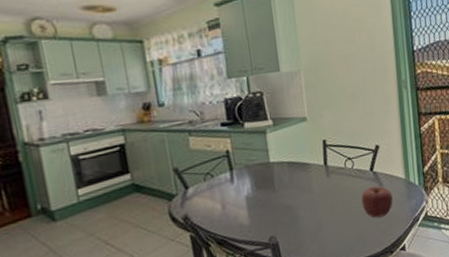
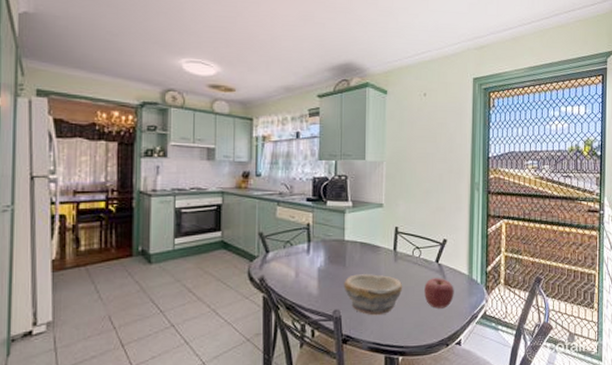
bowl: none [275,192,340,236] -> present [344,274,403,316]

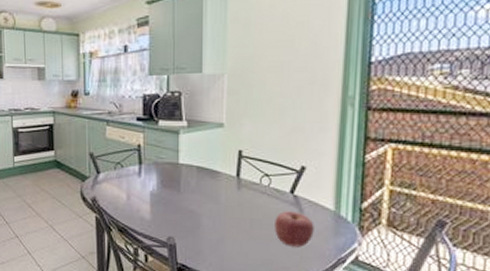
bowl: present [344,274,403,316] -> none [178,201,248,248]

